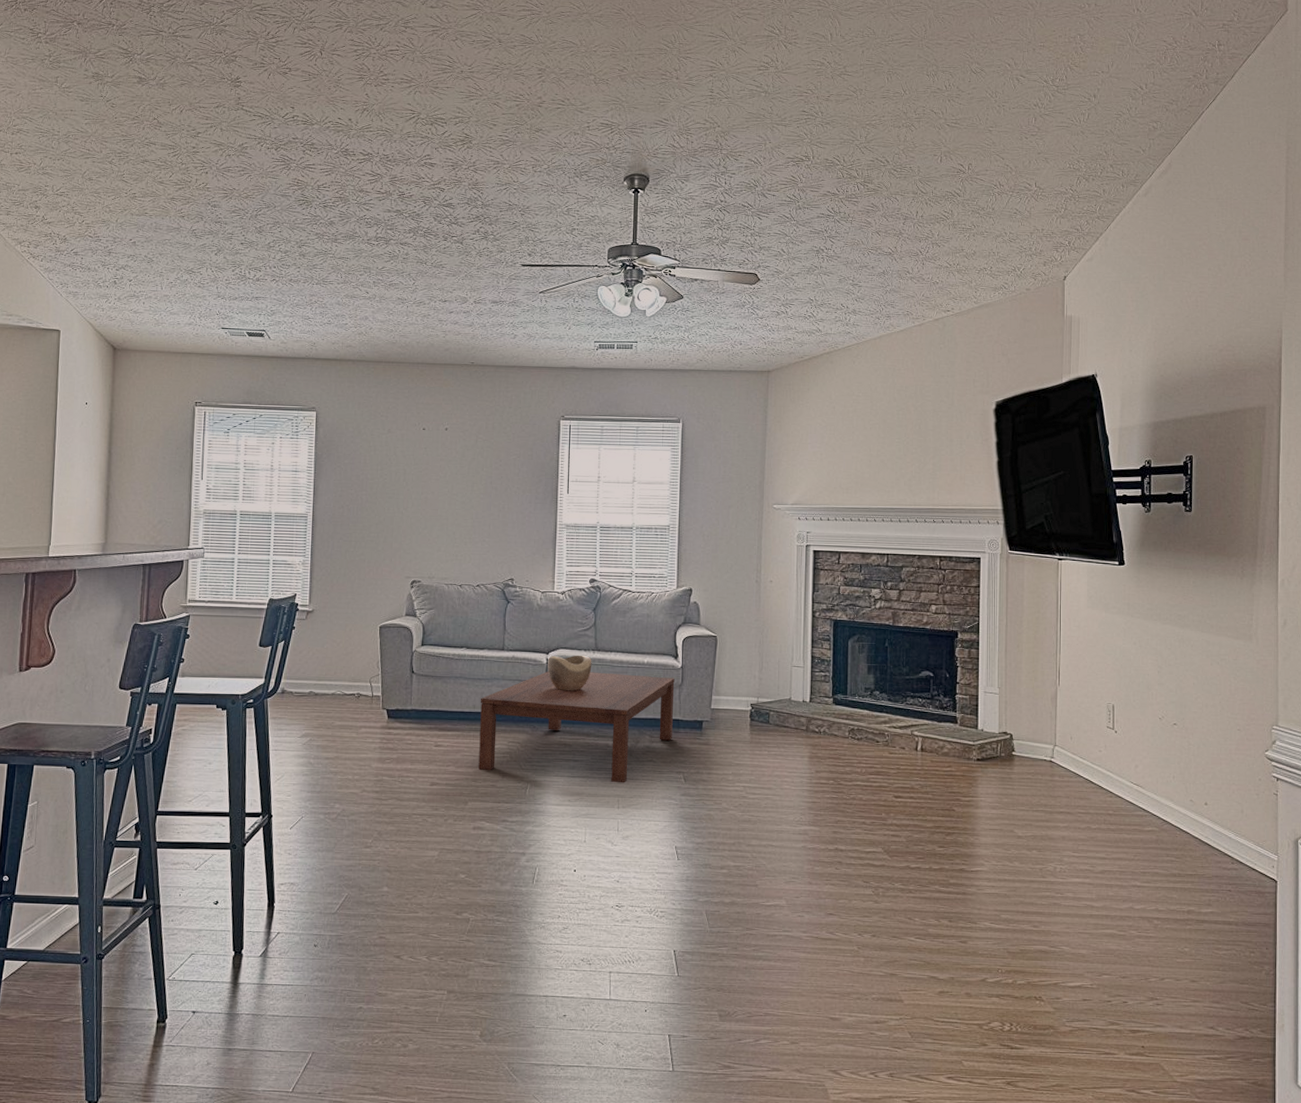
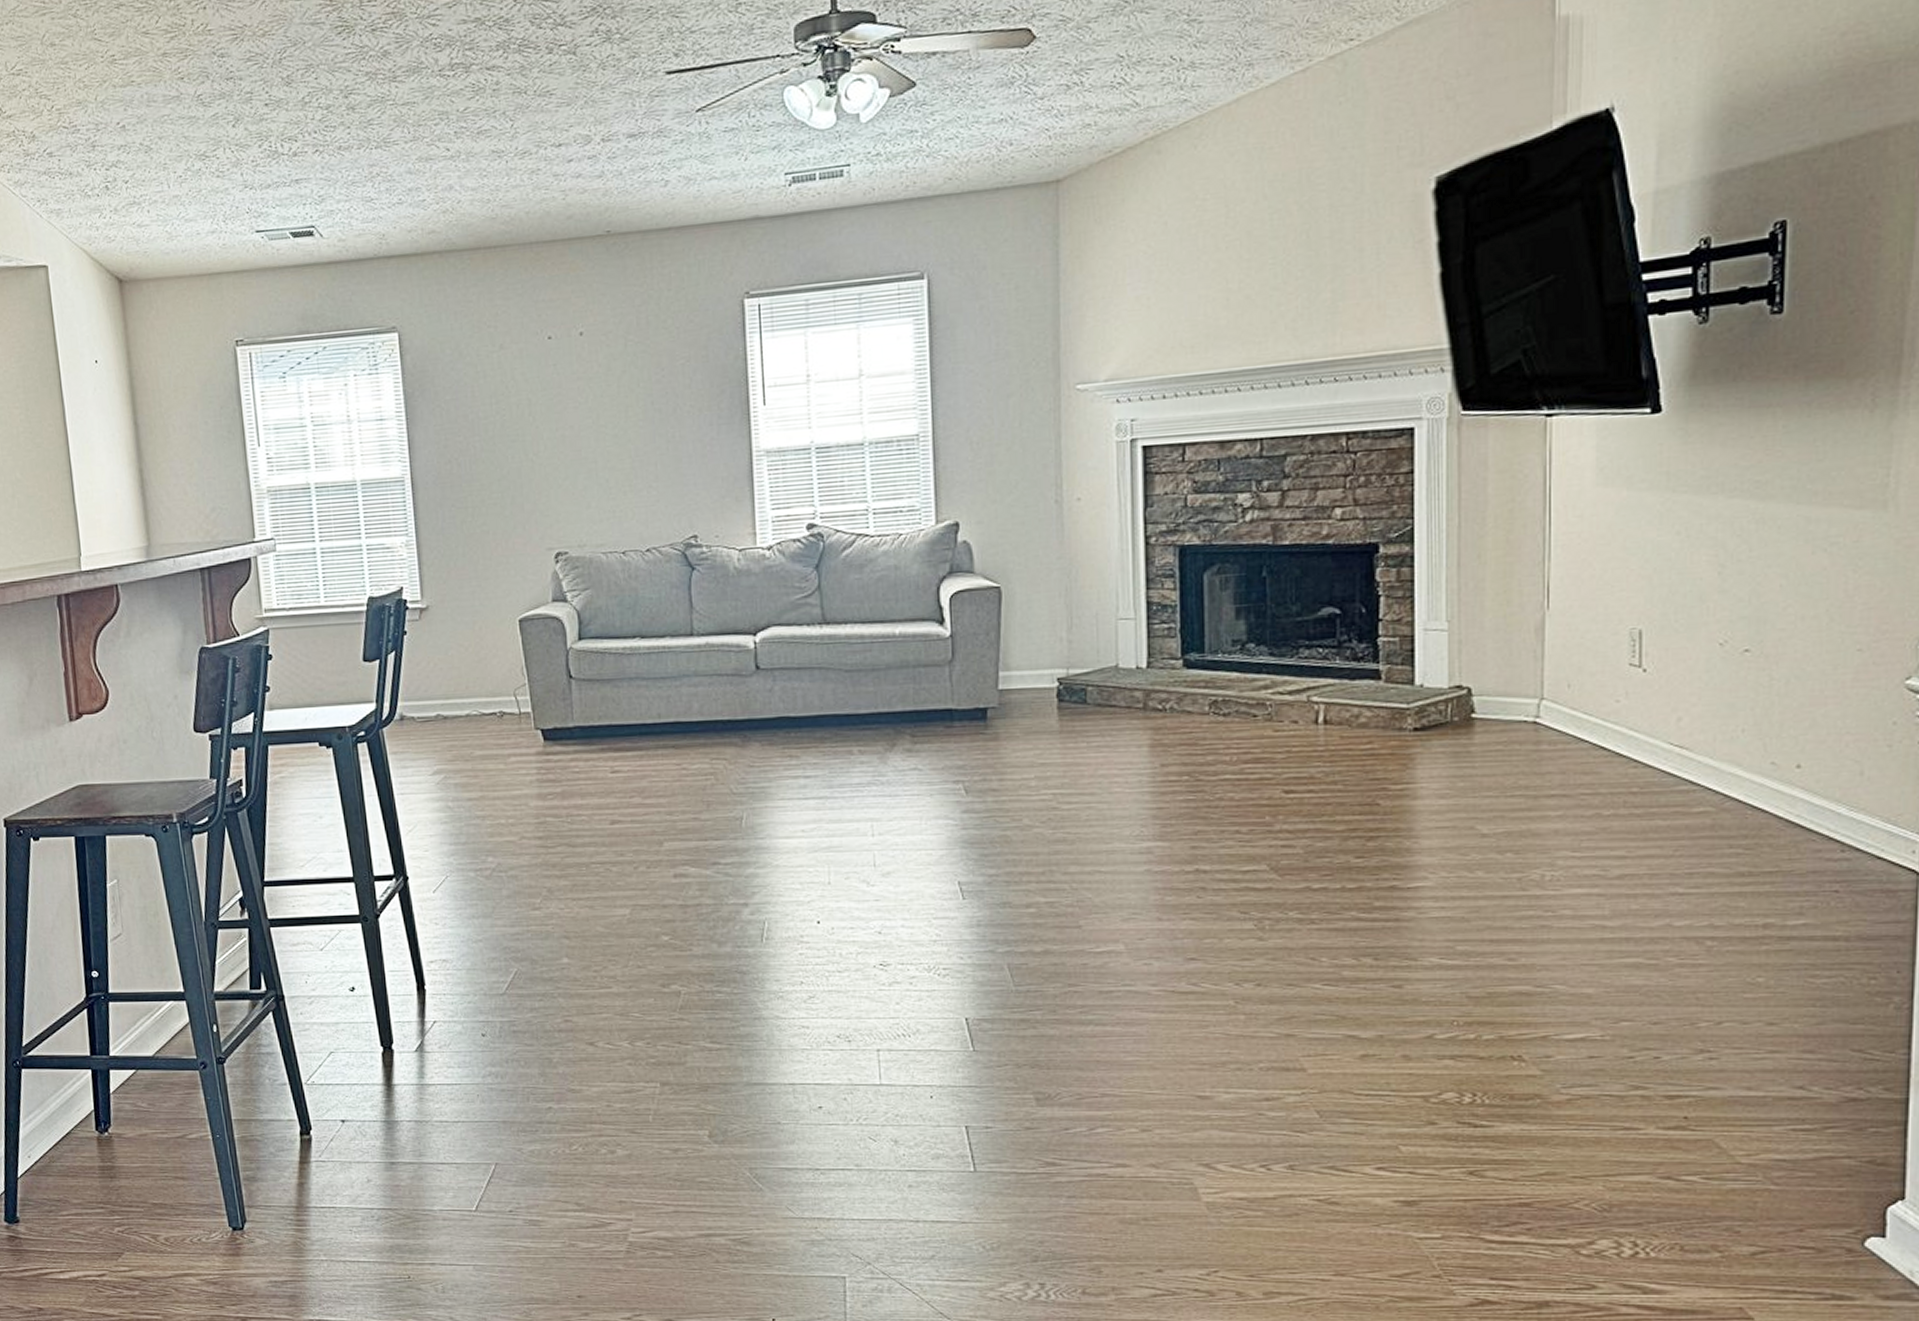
coffee table: present [478,672,675,783] -> none [666,651,944,803]
decorative bowl: present [547,655,592,691] -> none [756,631,820,684]

